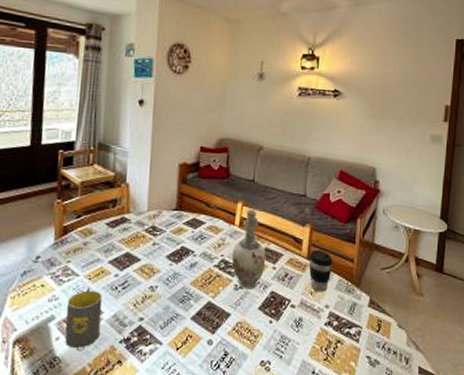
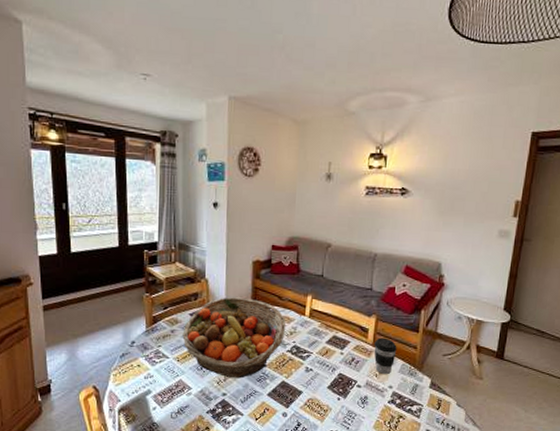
mug: present [64,287,103,347] -> none [160,368,190,416]
fruit basket: none [96,204,214,299] -> present [182,297,286,379]
vase: present [232,208,266,290] -> none [303,301,335,371]

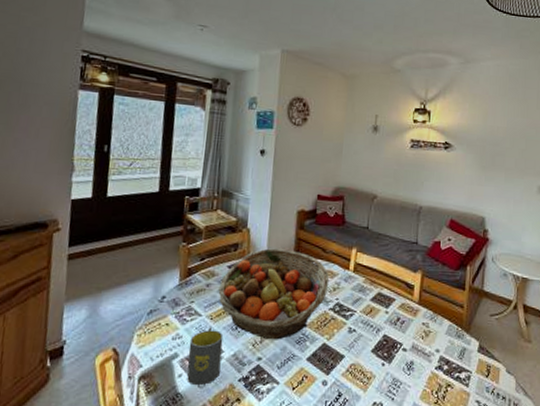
mug: none [160,368,190,416] -> present [187,327,224,385]
coffee cup: present [374,337,397,375] -> none [420,295,444,337]

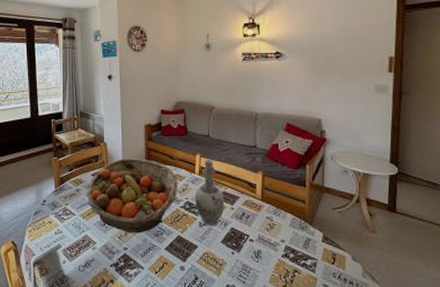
mug: present [187,327,224,385] -> none [68,224,95,269]
vase: none [346,254,379,333] -> present [195,159,225,226]

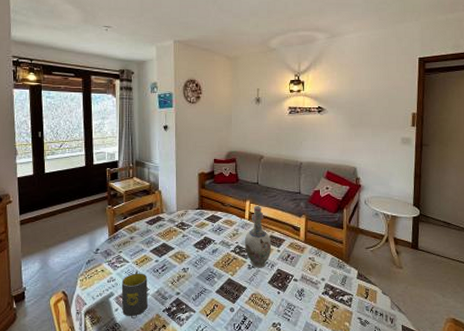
mug: none [68,224,95,269] -> present [121,271,148,316]
fruit basket: present [86,158,179,234] -> none [140,205,229,278]

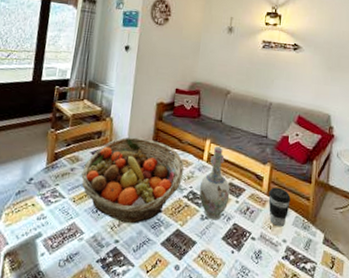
mug: present [121,271,148,316] -> none [48,209,85,264]
fruit basket: none [140,205,229,278] -> present [81,137,184,224]
coffee cup: none [306,235,326,269] -> present [268,187,291,227]

